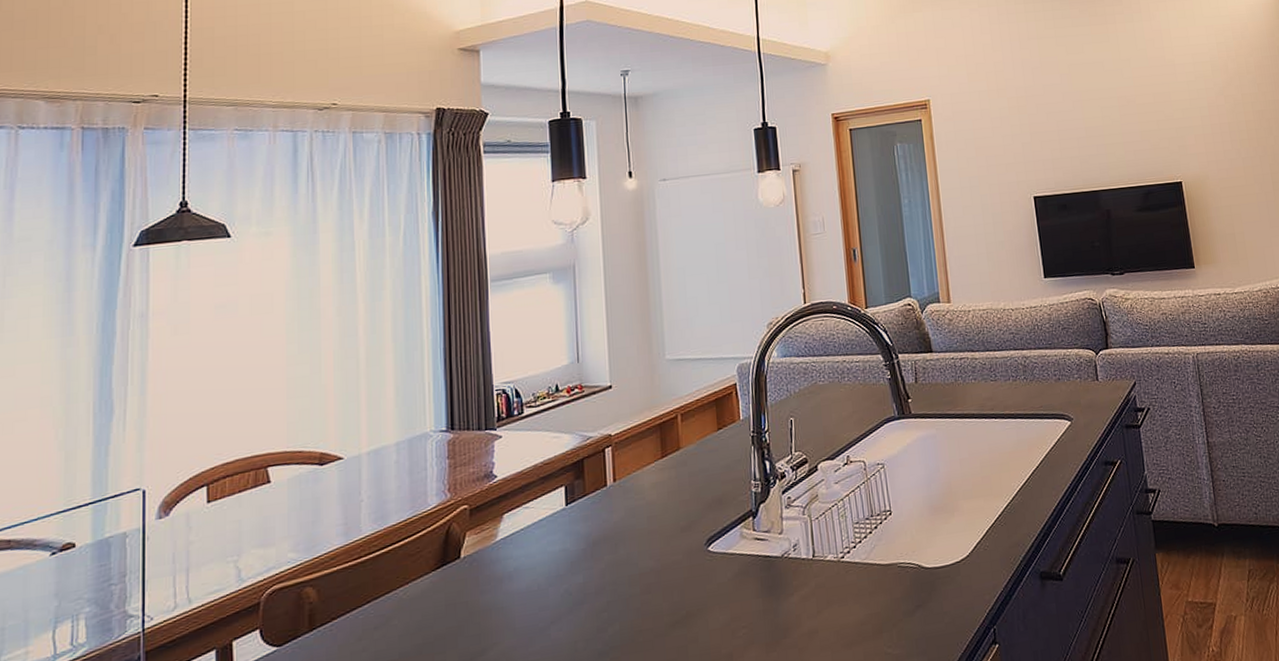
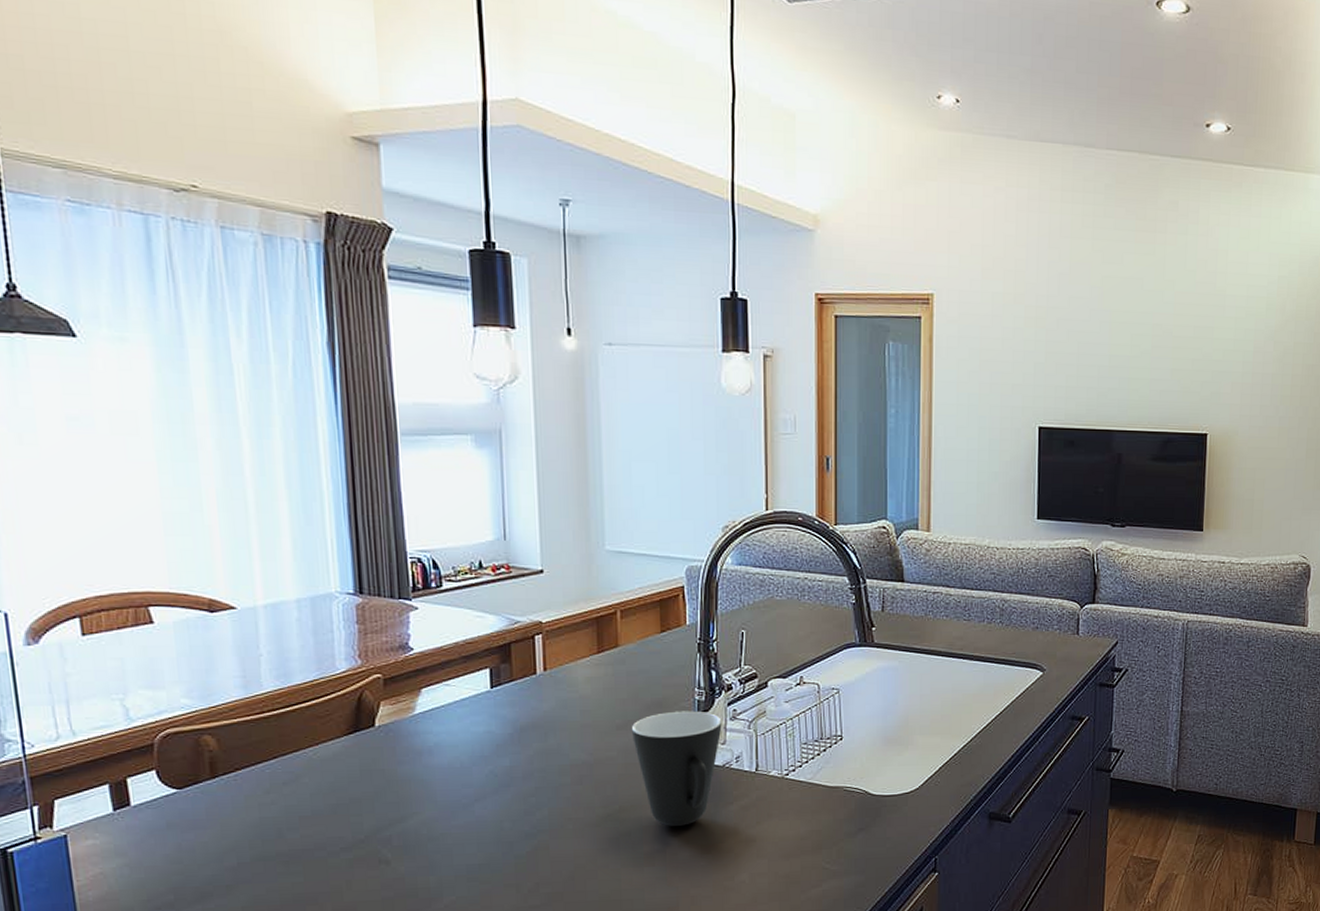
mug: none [695,503,779,627] -> present [632,711,722,826]

